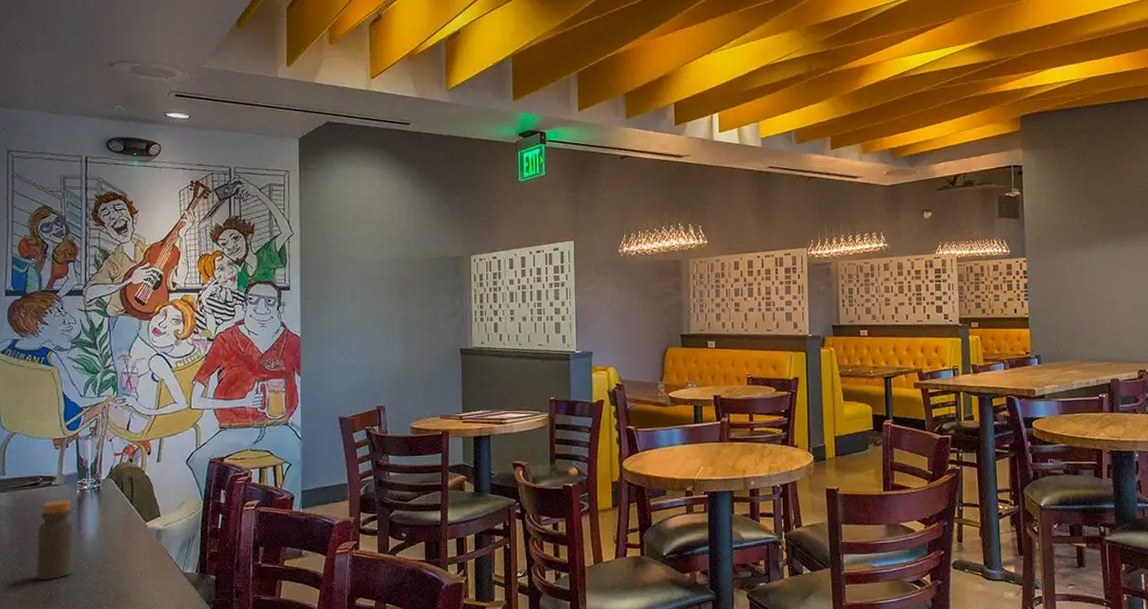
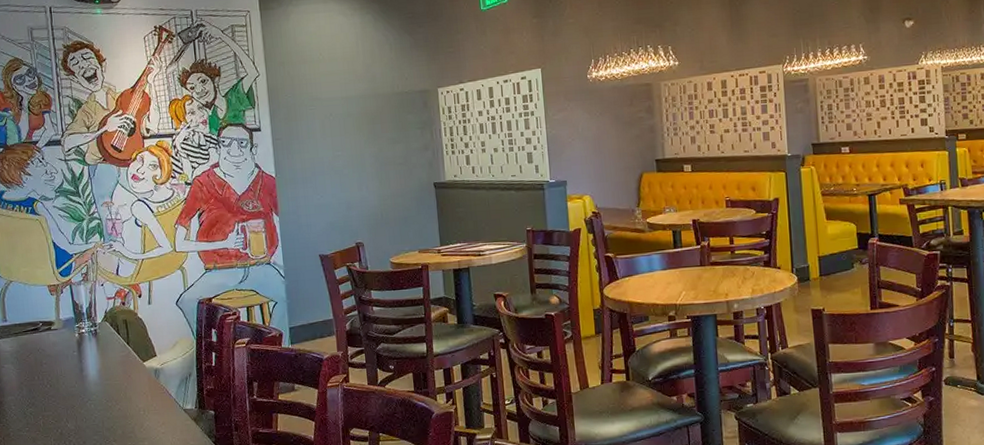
bottle: present [36,499,74,581] -> none [43,343,79,420]

